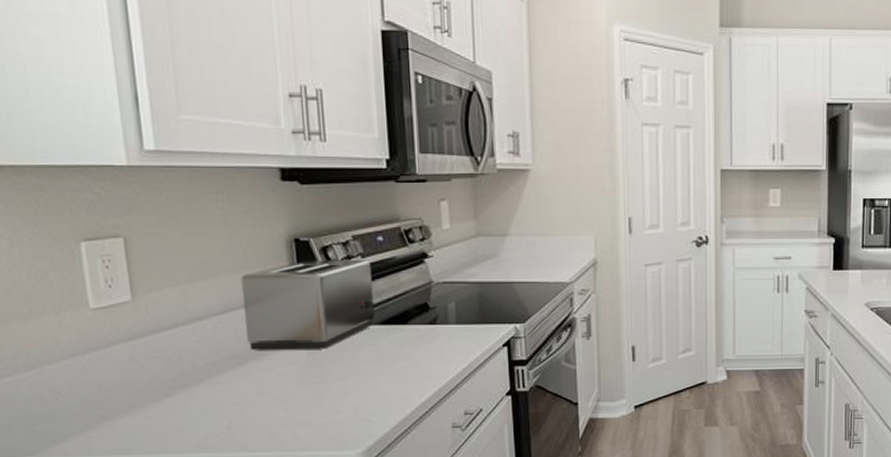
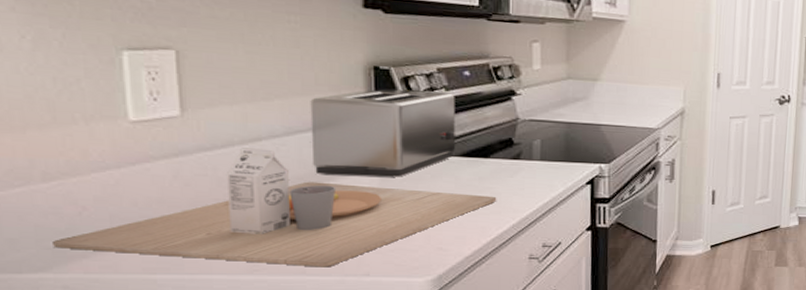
cutting board: none [37,328,418,443] -> present [53,148,497,268]

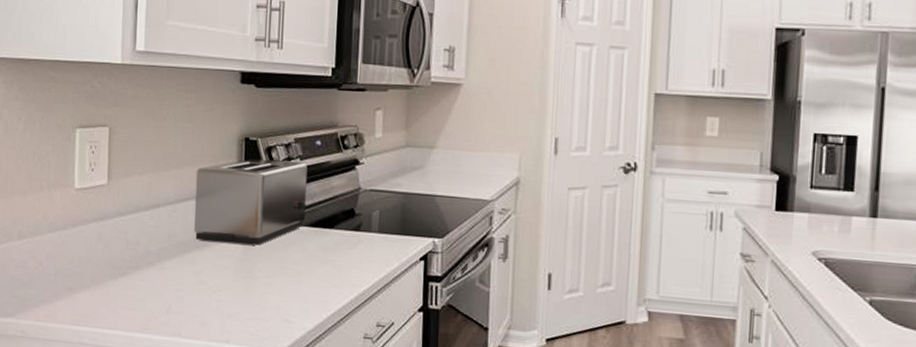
cutting board: present [53,148,497,268] -> none [19,213,338,331]

